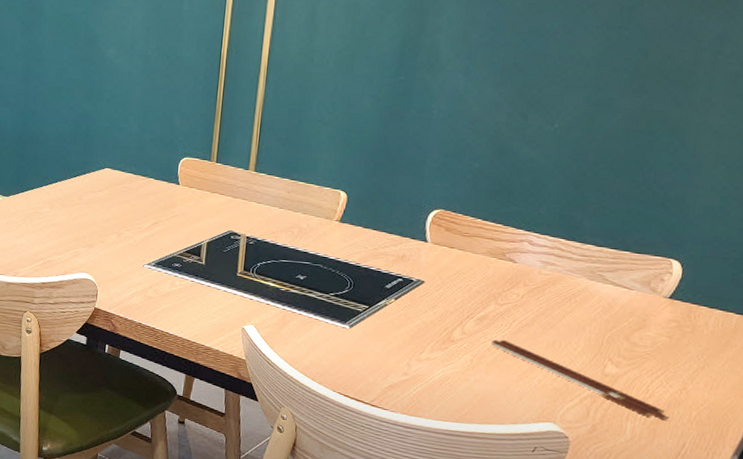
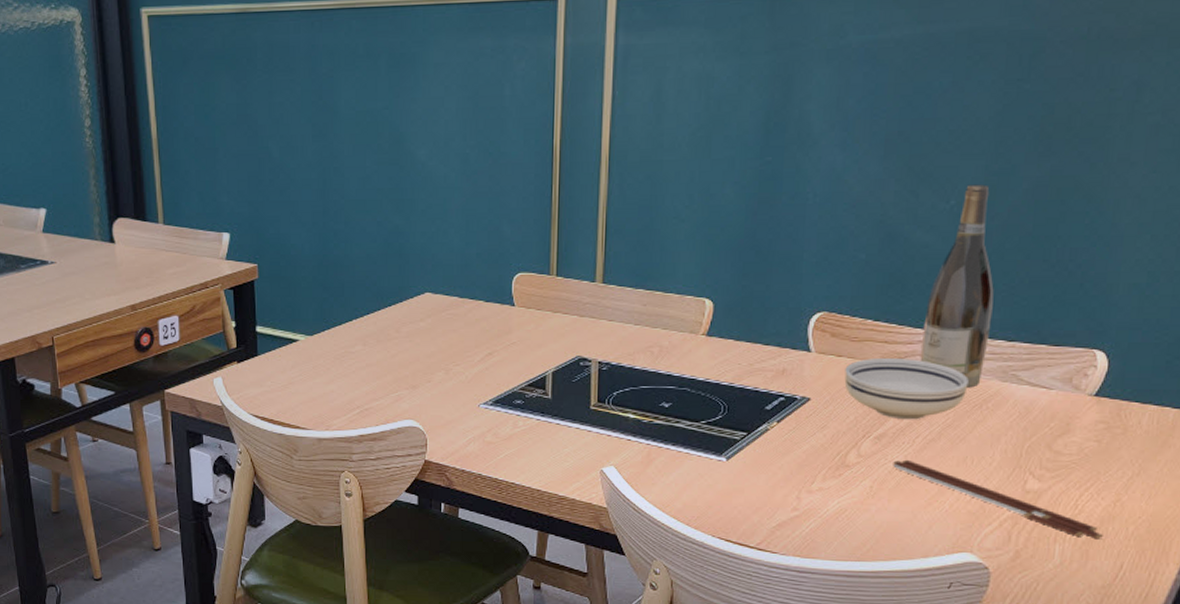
bowl: none [454,251,561,306] -> present [844,357,969,420]
wine bottle: none [520,112,589,283] -> present [920,184,995,388]

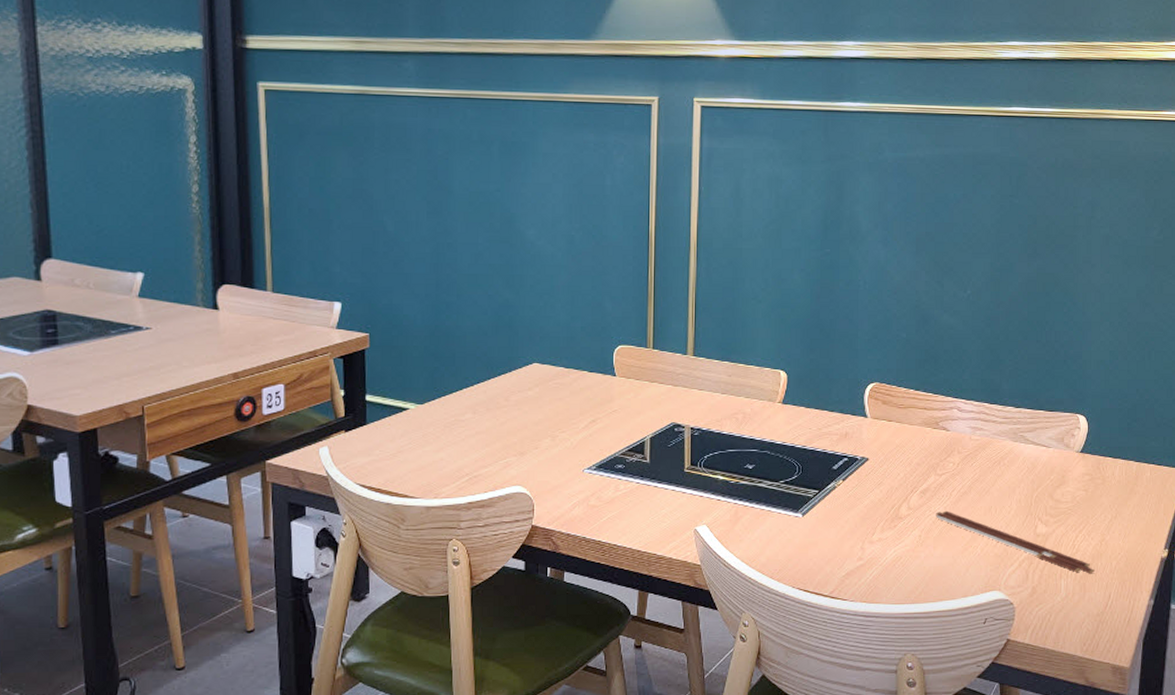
bowl: present [844,357,969,420] -> none [895,422,989,476]
wine bottle: present [920,184,995,388] -> none [951,278,1004,447]

